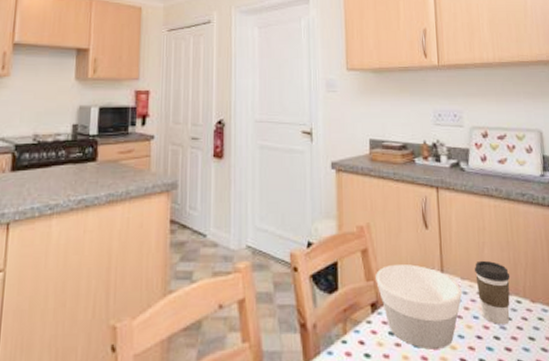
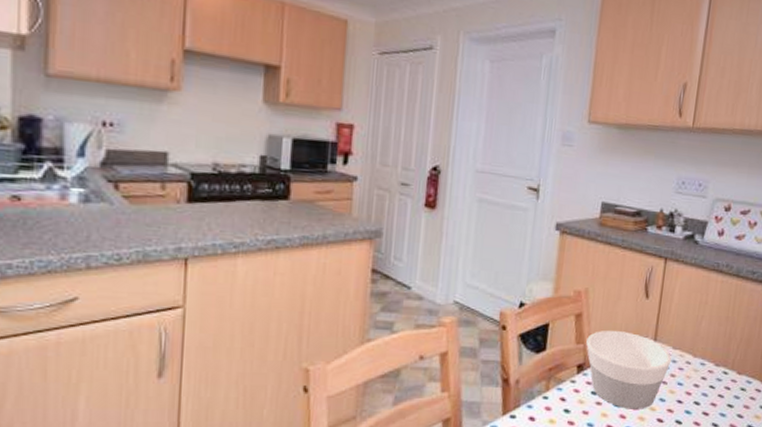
coffee cup: present [475,260,511,325] -> none [686,332,723,393]

